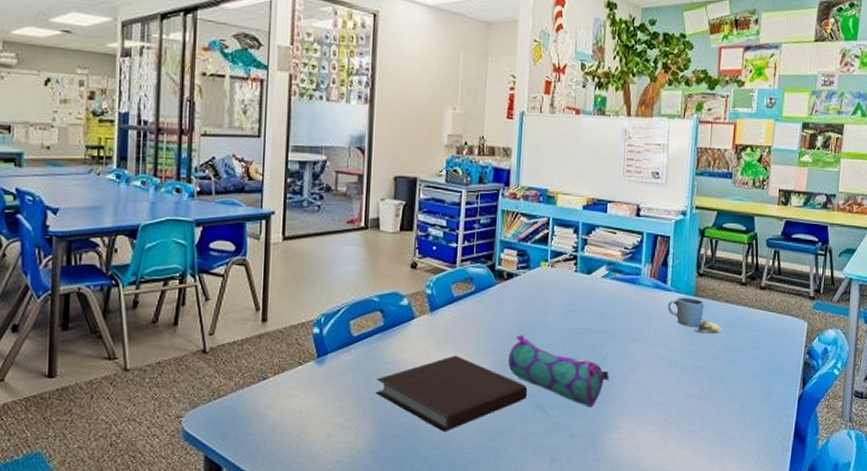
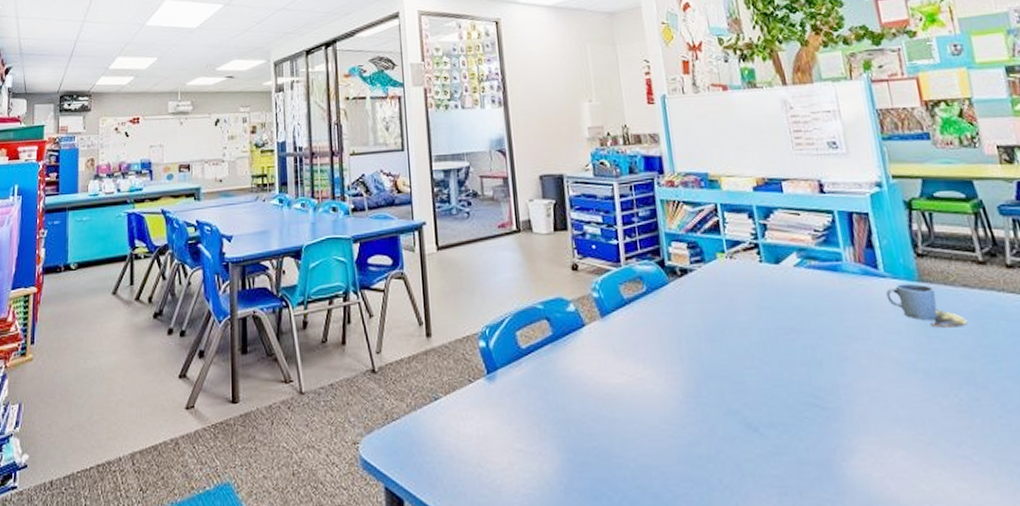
notebook: present [375,355,527,431] -> none [553,366,732,458]
pencil case: present [508,335,609,408] -> none [700,339,832,426]

